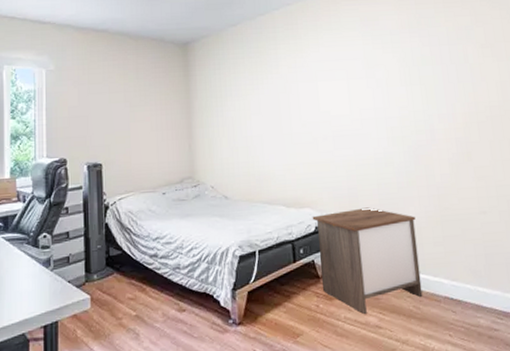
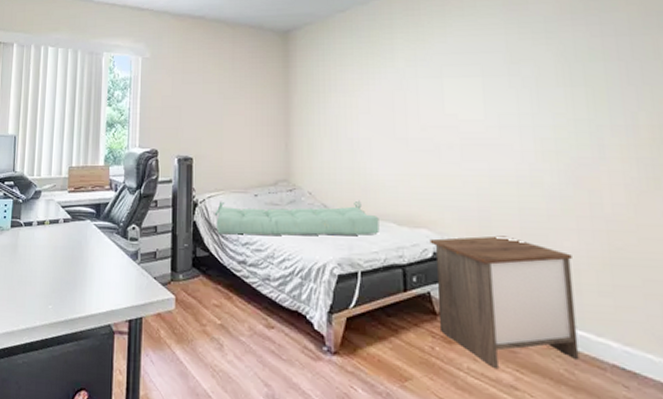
seat cushion: none [125,189,272,233] -> present [214,200,380,236]

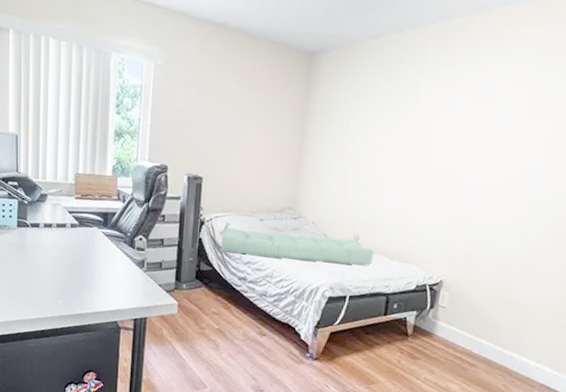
nightstand: present [429,235,579,368] -> none [409,274,535,380]

